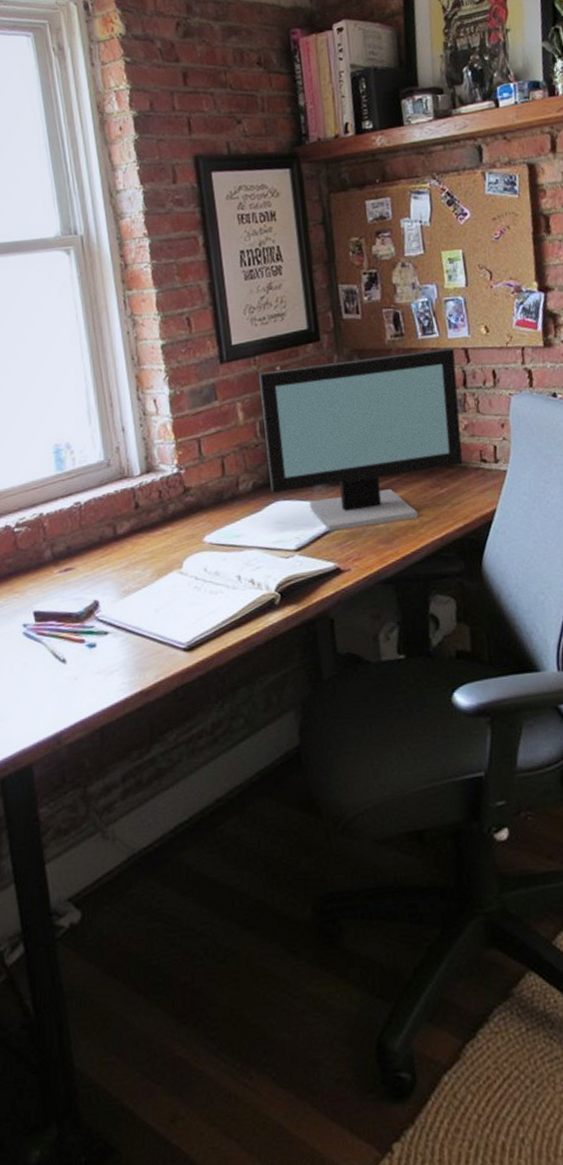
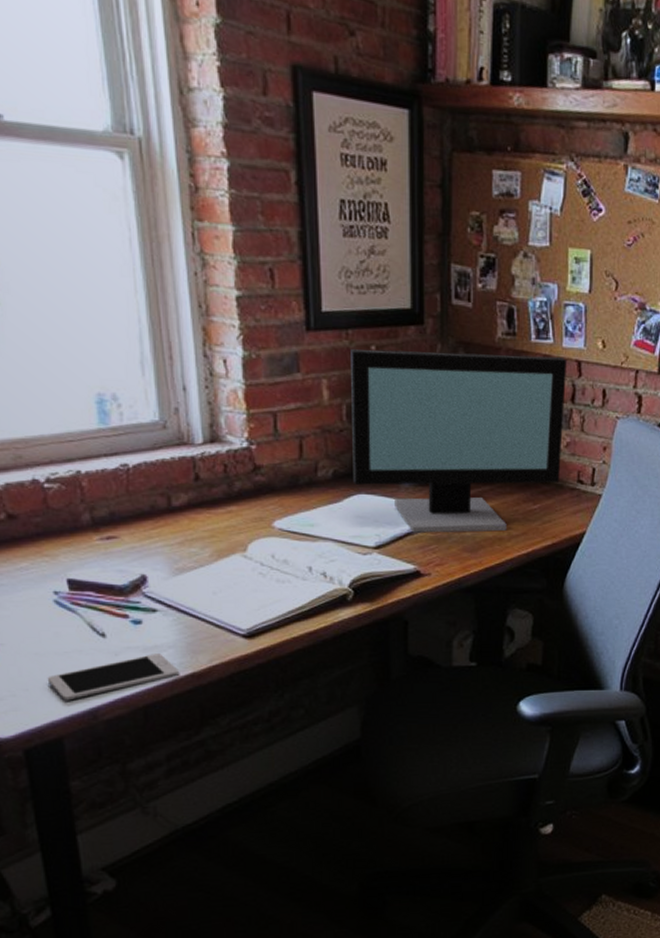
cell phone: none [18,674,130,728] -> present [47,654,180,701]

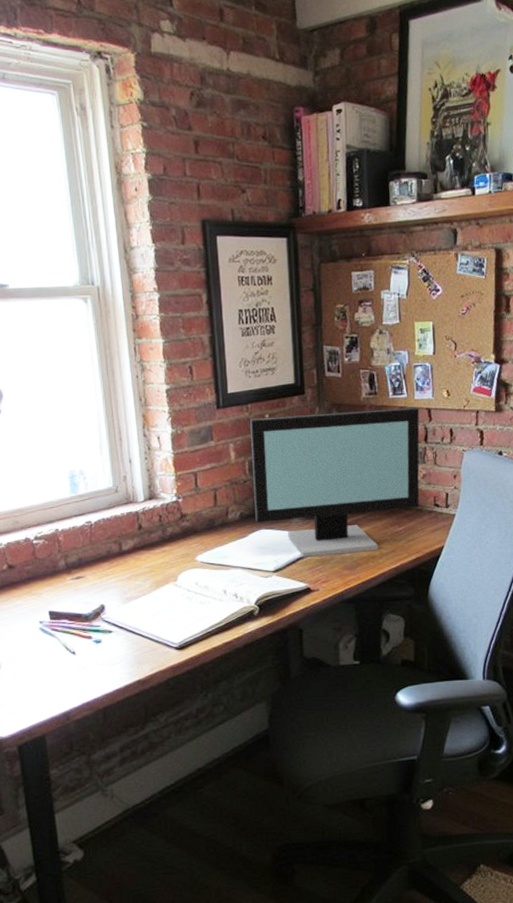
cell phone: present [47,654,180,701] -> none [34,666,129,706]

